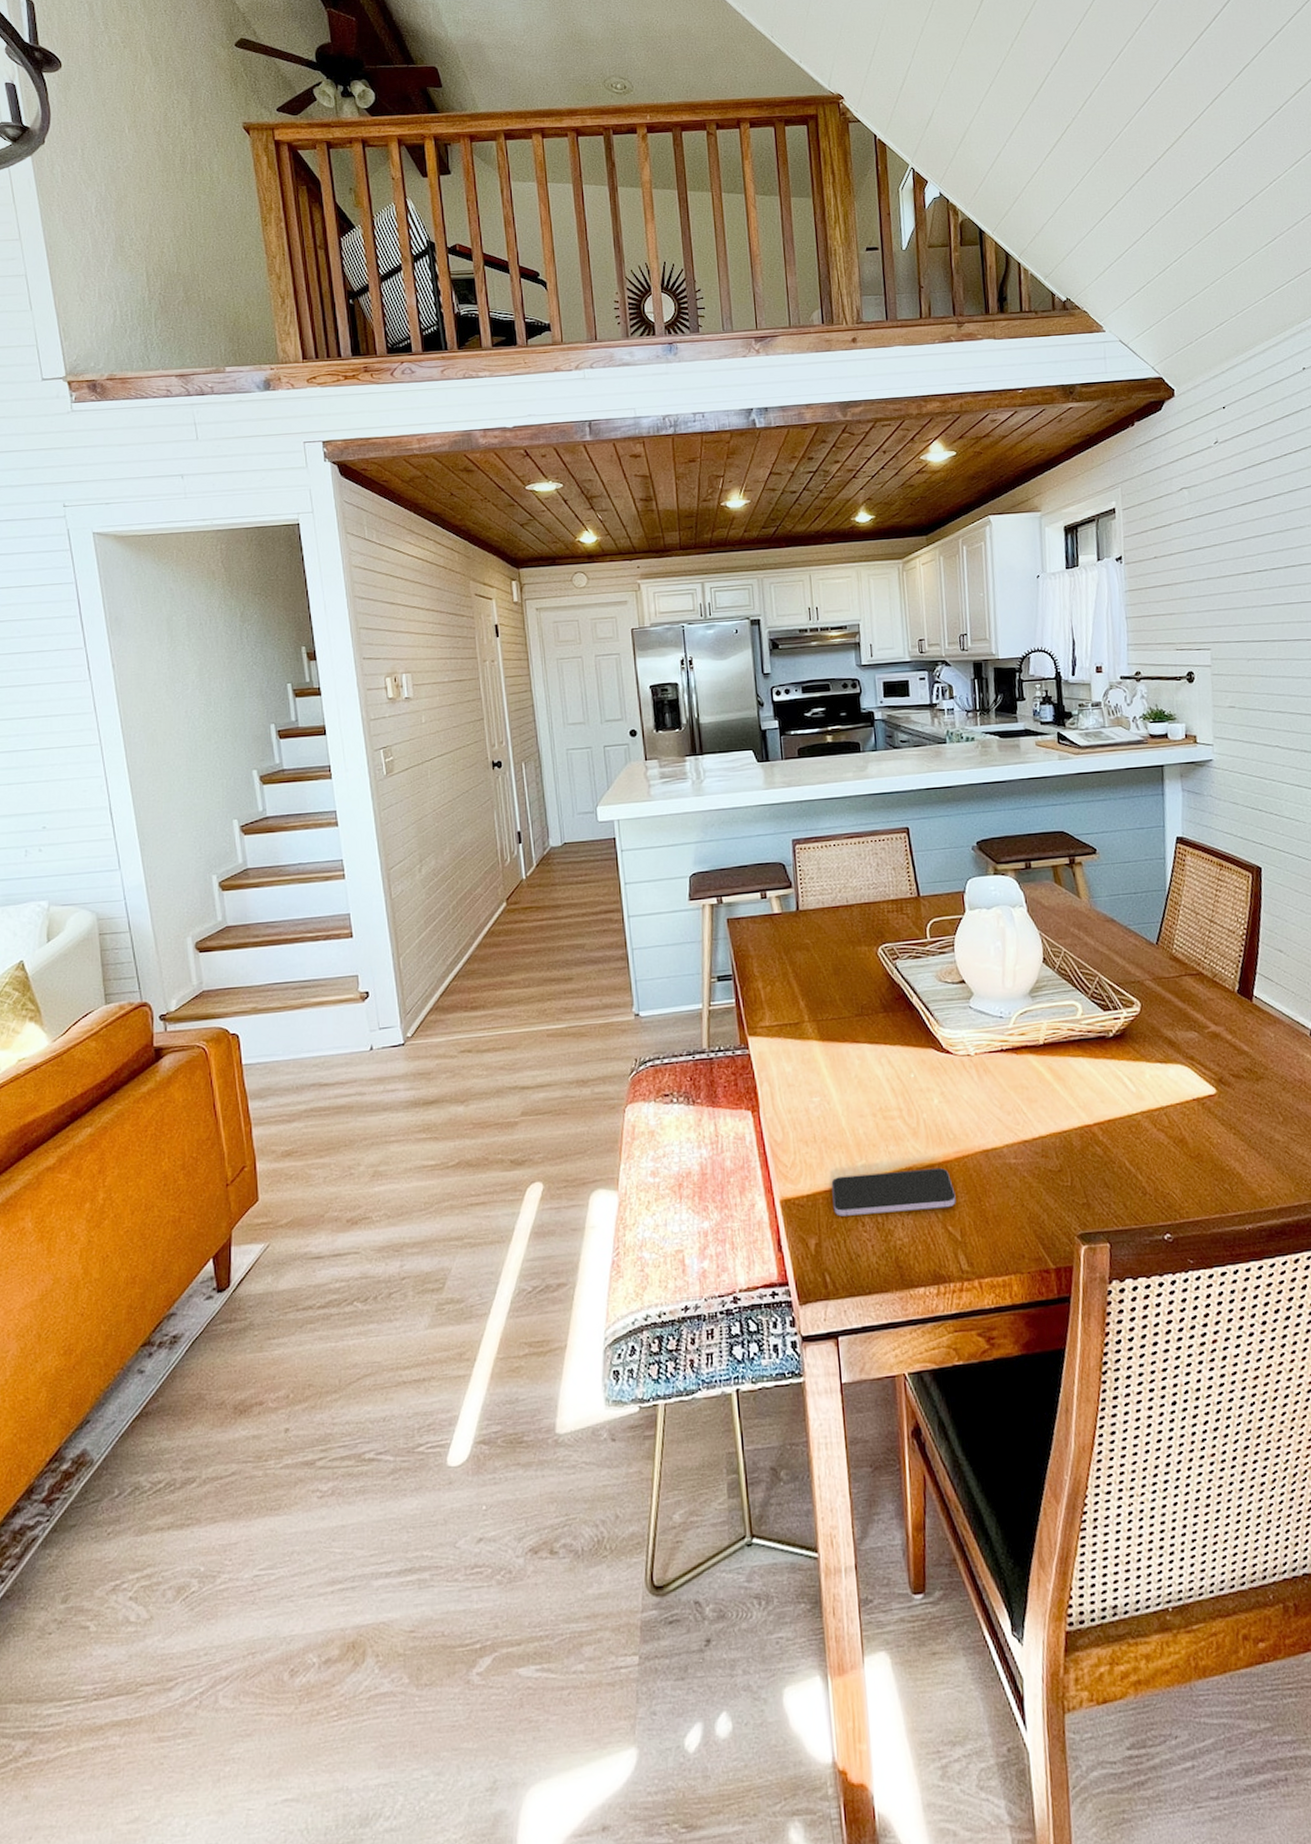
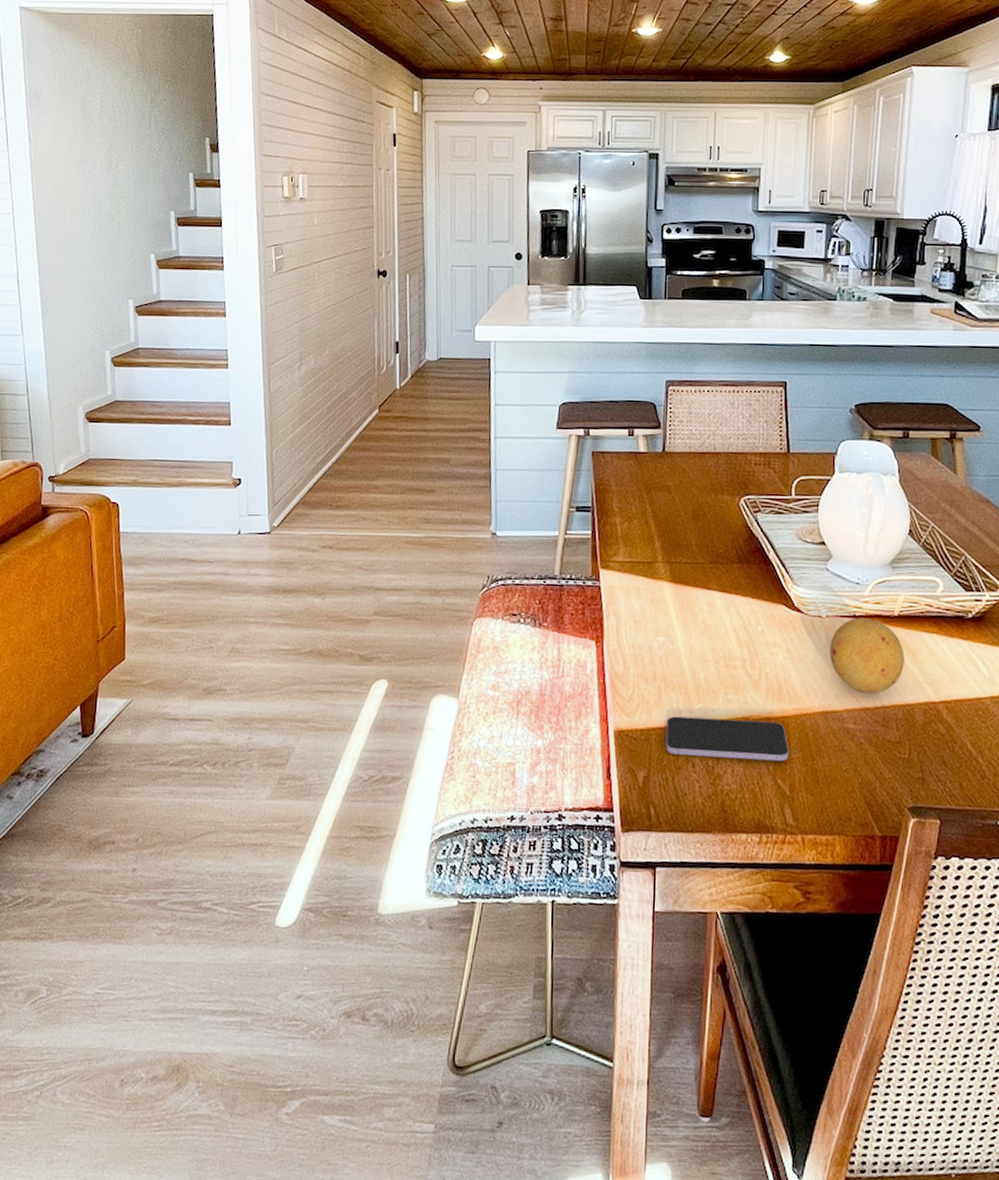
fruit: none [982,1049,1056,1126] -> present [830,617,905,693]

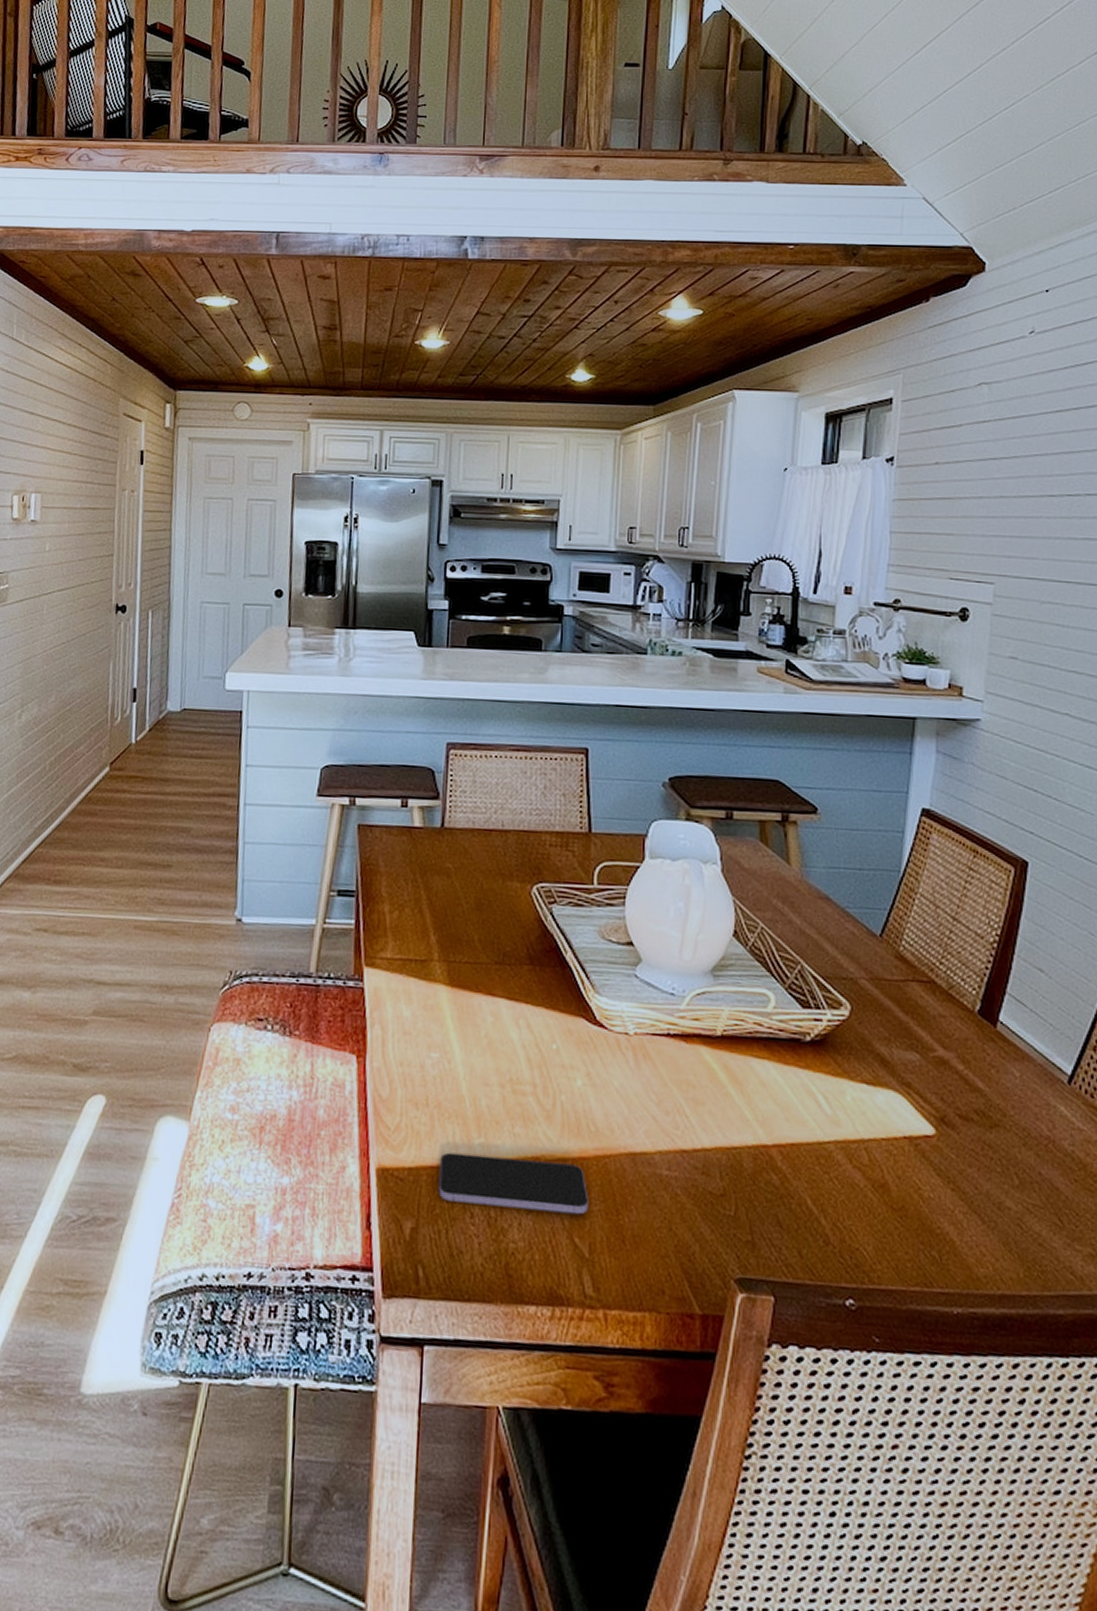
fruit: present [830,617,905,693] -> none [639,1036,729,1132]

